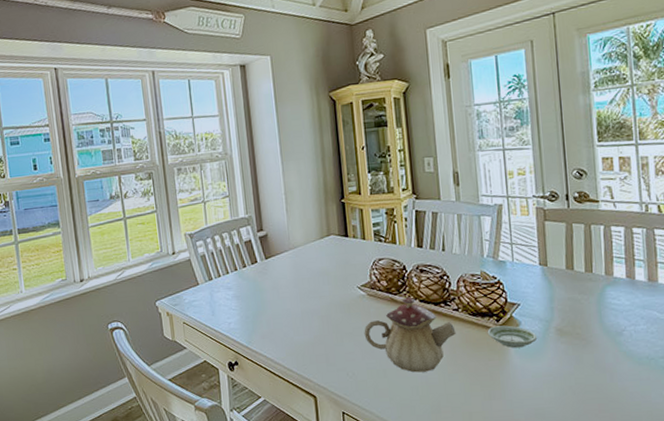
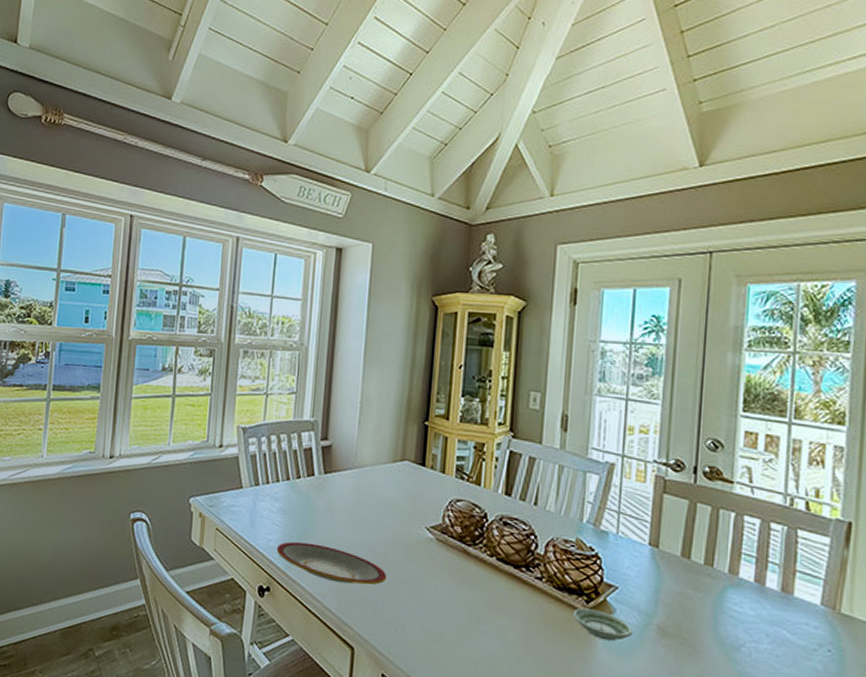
plate: none [237,318,333,347] -> present [276,541,387,585]
teapot: present [364,297,456,373] -> none [424,551,535,647]

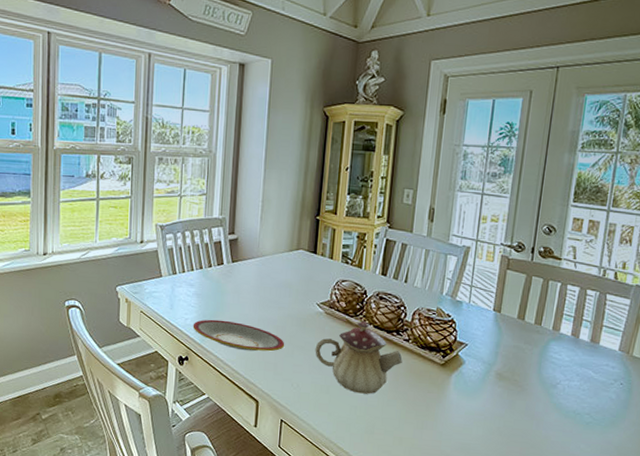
teapot: none [424,551,535,647] -> present [315,321,403,394]
saucer: present [572,608,634,641] -> none [431,361,478,385]

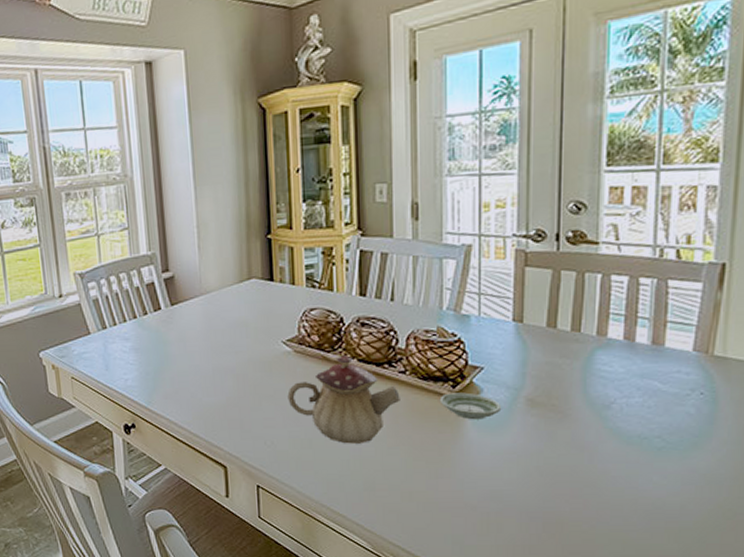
plate: present [192,319,285,352] -> none [135,375,250,409]
saucer: none [431,361,478,385] -> present [439,392,502,420]

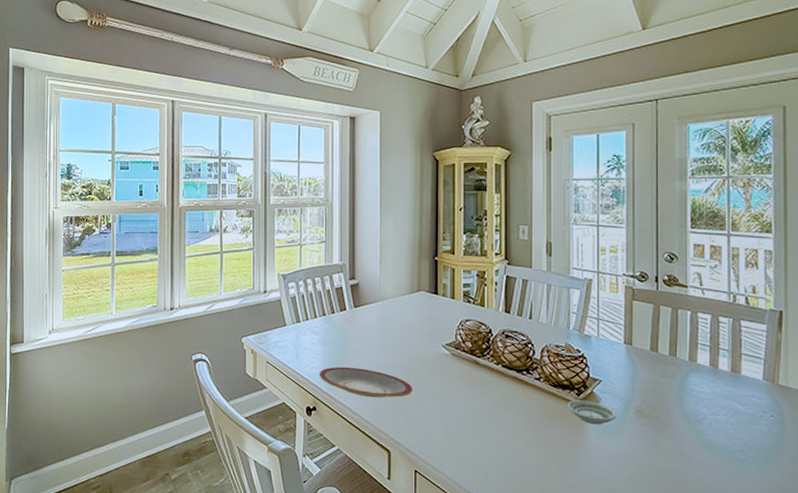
plate: none [135,375,250,409] -> present [319,366,413,398]
teapot: present [287,355,400,444] -> none [444,361,536,439]

